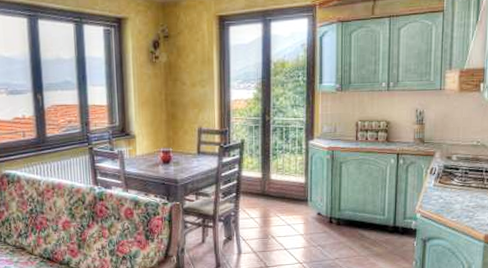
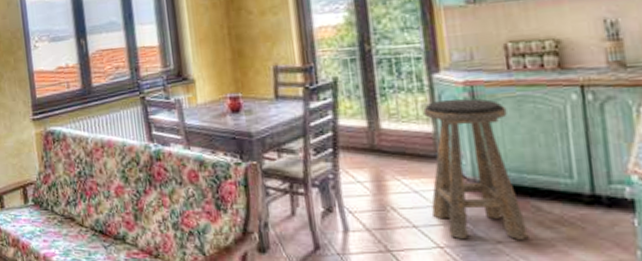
stool: none [297,159,355,258] -> present [423,98,529,241]

